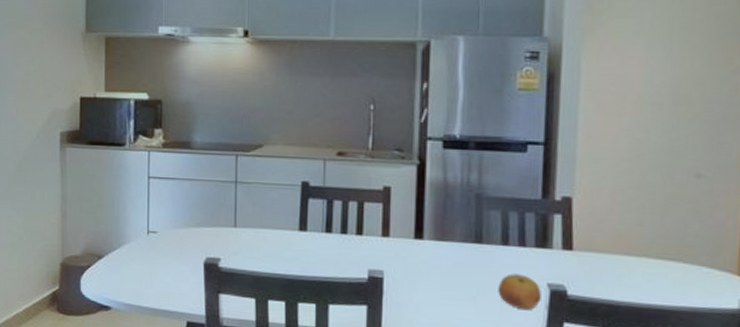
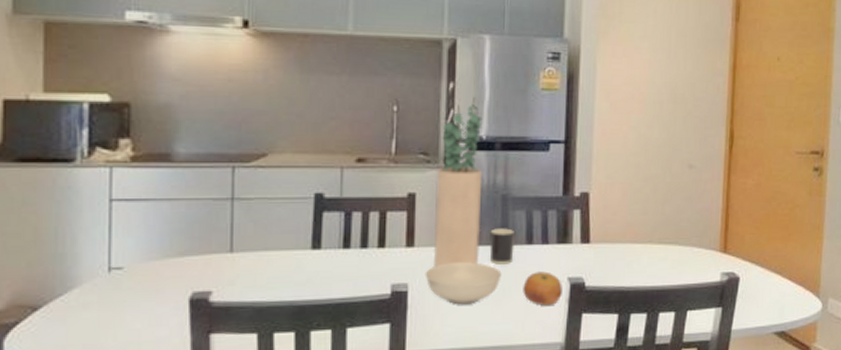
bowl: none [399,255,476,298] -> present [425,262,502,305]
vase: none [407,97,456,259] -> present [433,97,483,267]
mug: none [463,226,491,263] -> present [489,228,516,265]

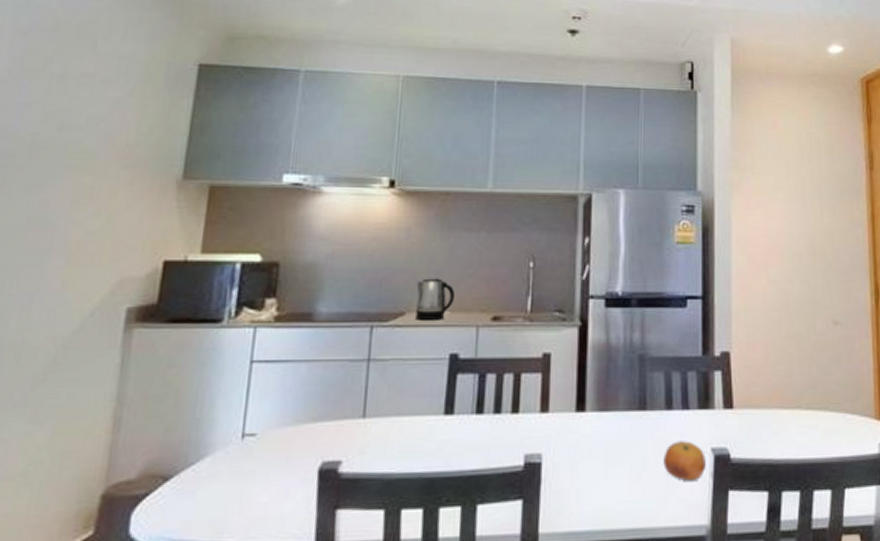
kettle: none [277,120,317,161] -> present [416,278,455,320]
bowl: present [425,262,502,305] -> none [559,430,640,479]
vase: present [433,97,483,267] -> none [568,252,619,435]
mug: present [489,228,516,265] -> none [627,391,654,433]

